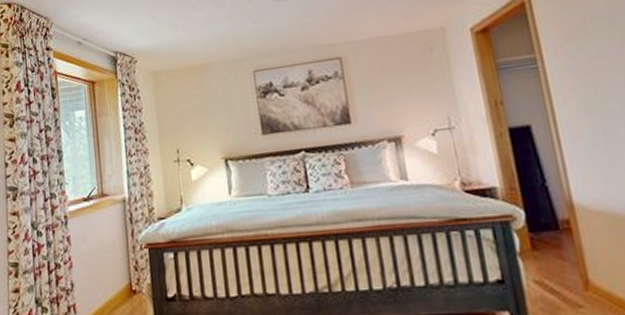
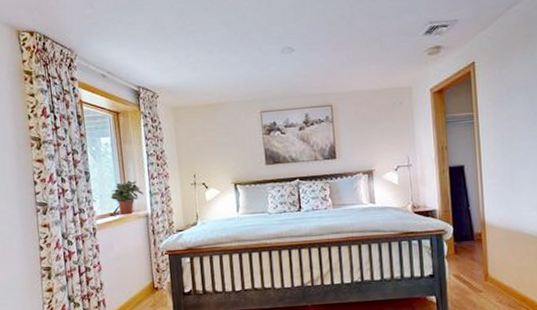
potted plant: none [83,159,121,201] -> present [110,180,144,215]

